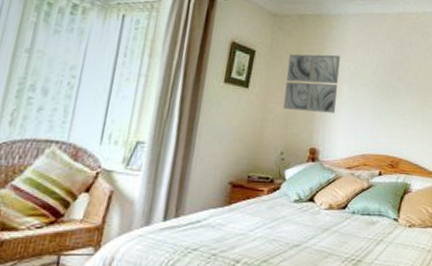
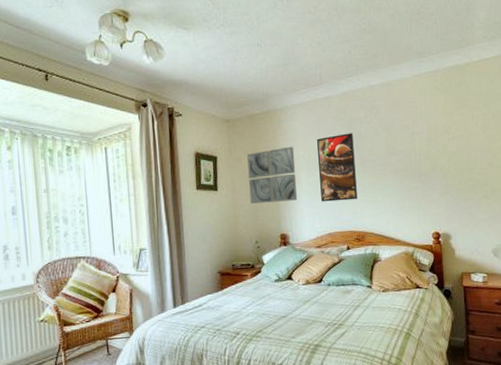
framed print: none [360,52,402,123] -> present [317,133,357,202]

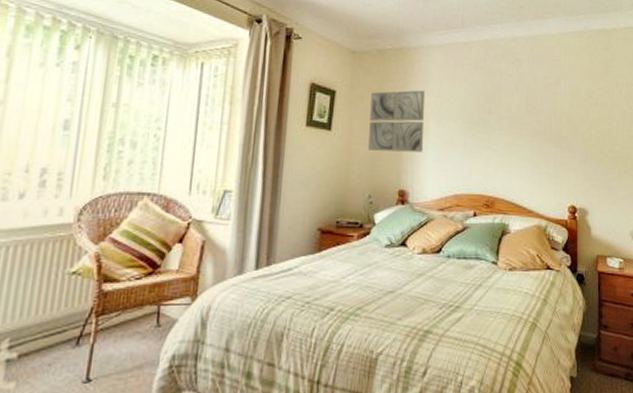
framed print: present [317,133,357,202] -> none [450,84,492,159]

